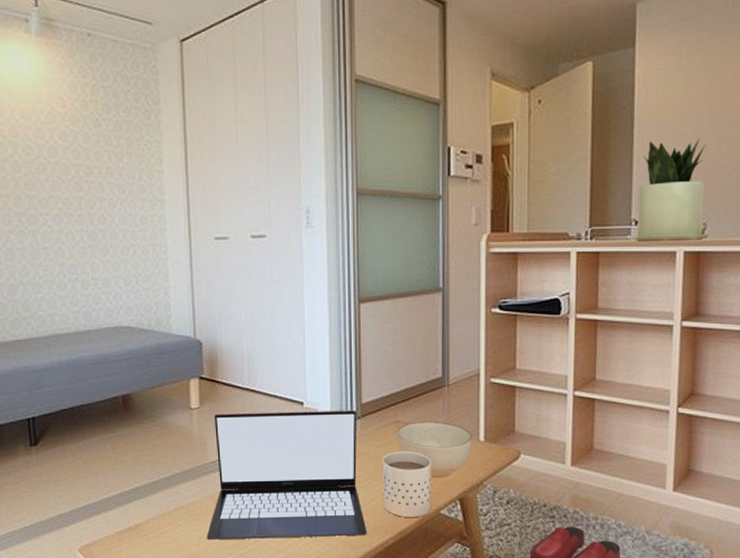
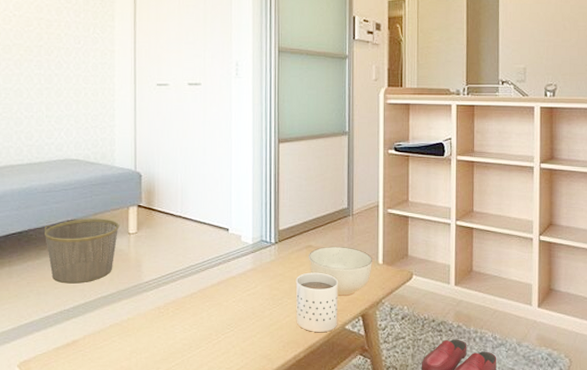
basket: none [97,392,181,464] -> present [44,218,120,284]
laptop: present [206,409,367,540] -> none [137,235,282,355]
planter: present [631,137,710,242] -> none [499,17,560,99]

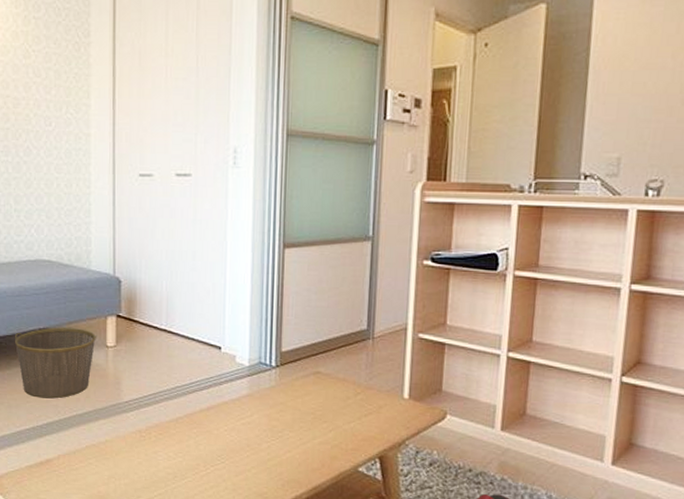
mug: present [295,272,339,333] -> none [298,403,352,474]
bowl: present [308,246,373,297] -> none [315,373,397,434]

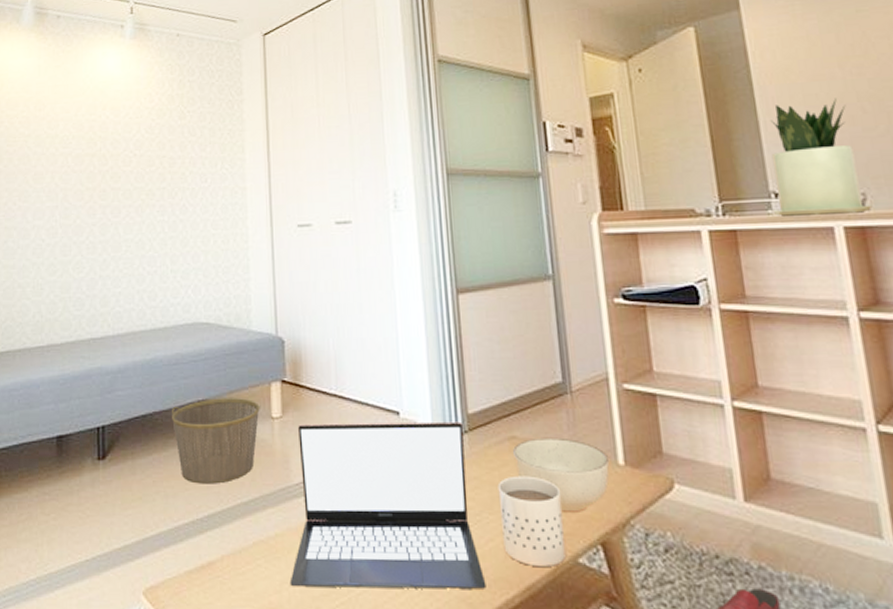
laptop: none [116,353,281,488] -> present [289,421,486,590]
mug: none [298,403,352,474] -> present [497,475,567,568]
bowl: none [315,373,397,434] -> present [512,437,610,514]
planter: none [579,88,668,199] -> present [769,98,873,218]

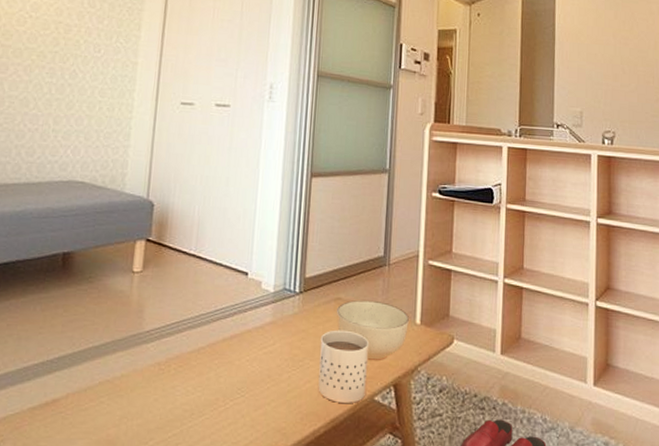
basket: present [171,398,261,484] -> none [33,251,124,329]
laptop: present [289,421,486,590] -> none [128,279,300,422]
planter: present [769,98,873,218] -> none [553,58,618,146]

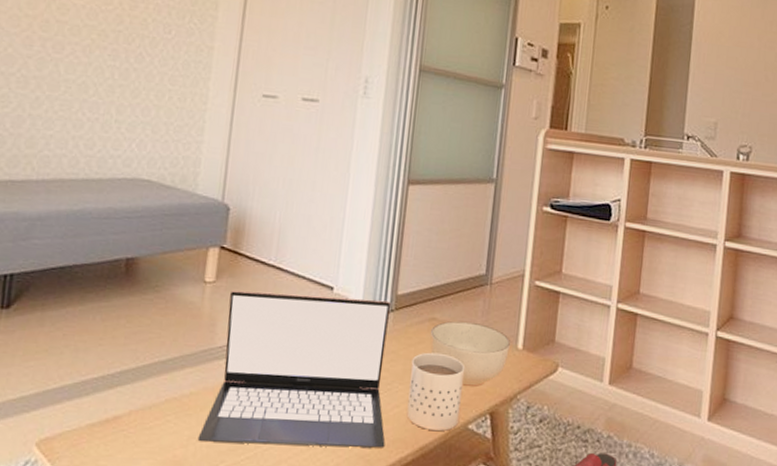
laptop: none [128,279,300,422] -> present [197,291,391,448]

